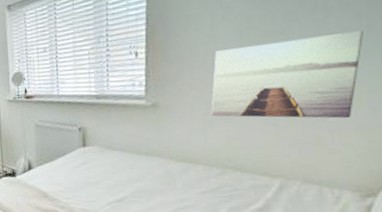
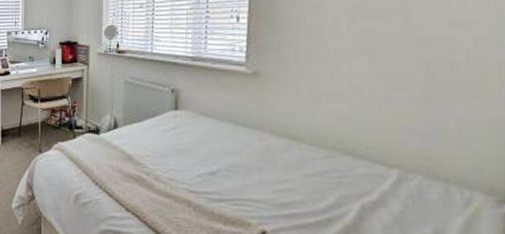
wall art: present [211,31,363,119] -> none [318,16,492,110]

